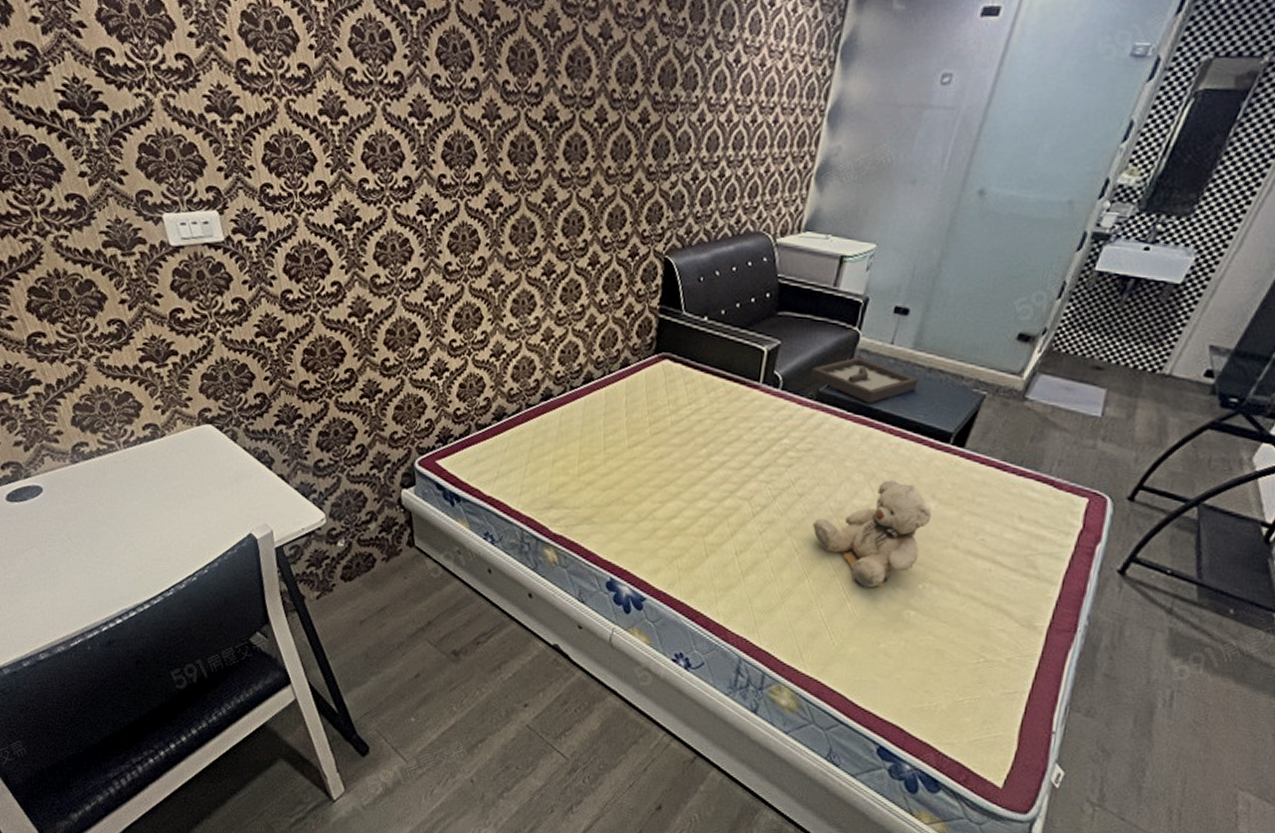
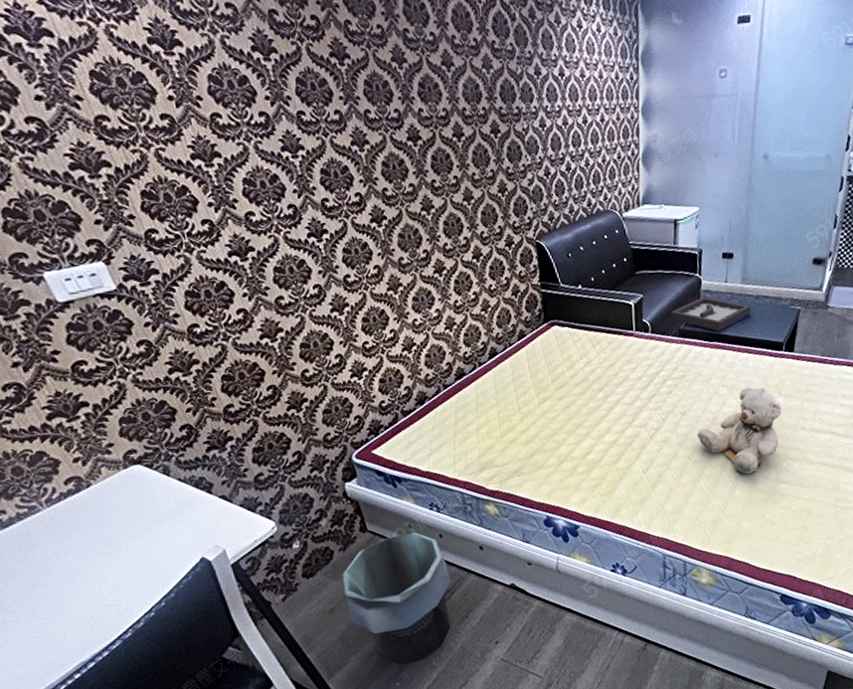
trash bin: none [377,558,491,702] -> present [343,532,451,665]

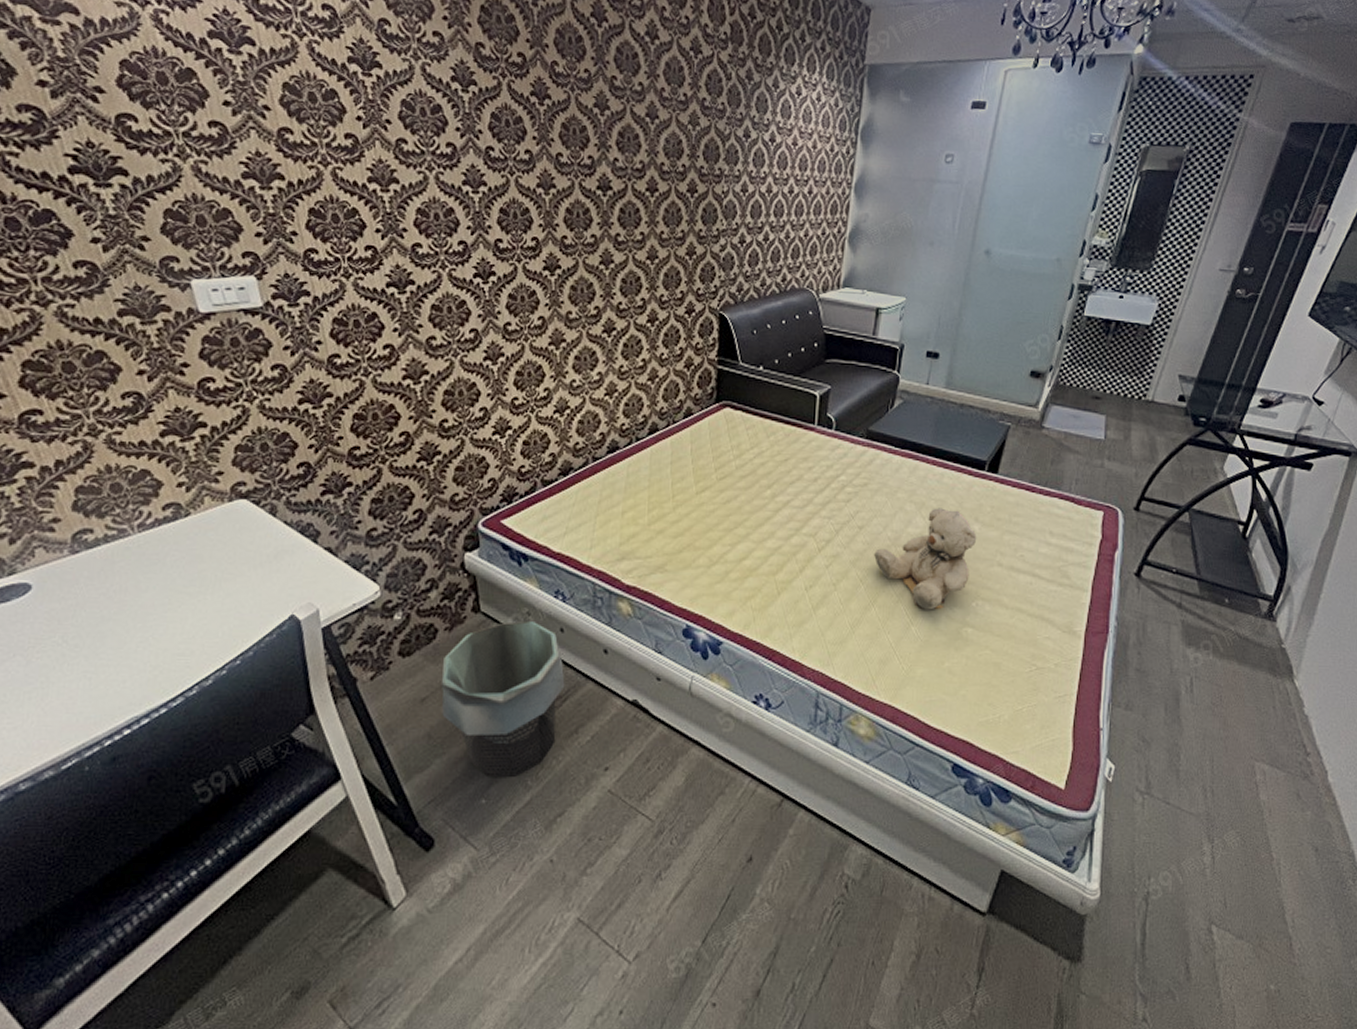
decorative tray: present [671,297,751,332] -> none [860,397,953,439]

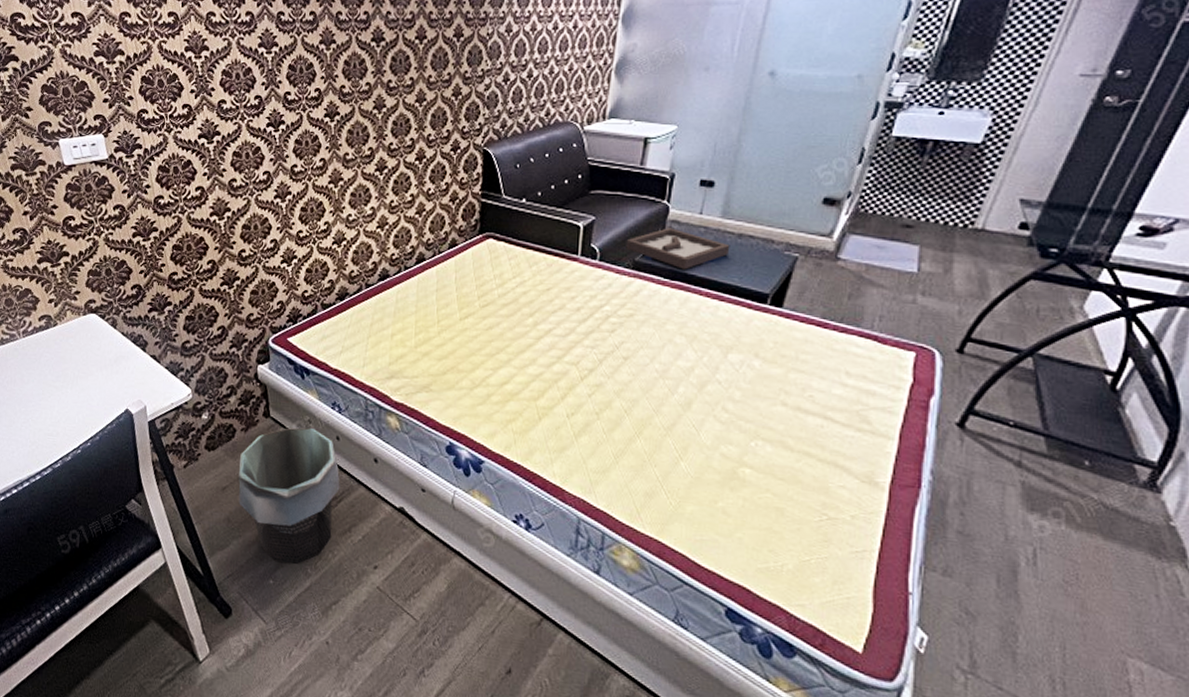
decorative tray: none [860,397,953,439] -> present [626,228,730,270]
teddy bear: present [874,508,977,610] -> none [640,341,757,447]

